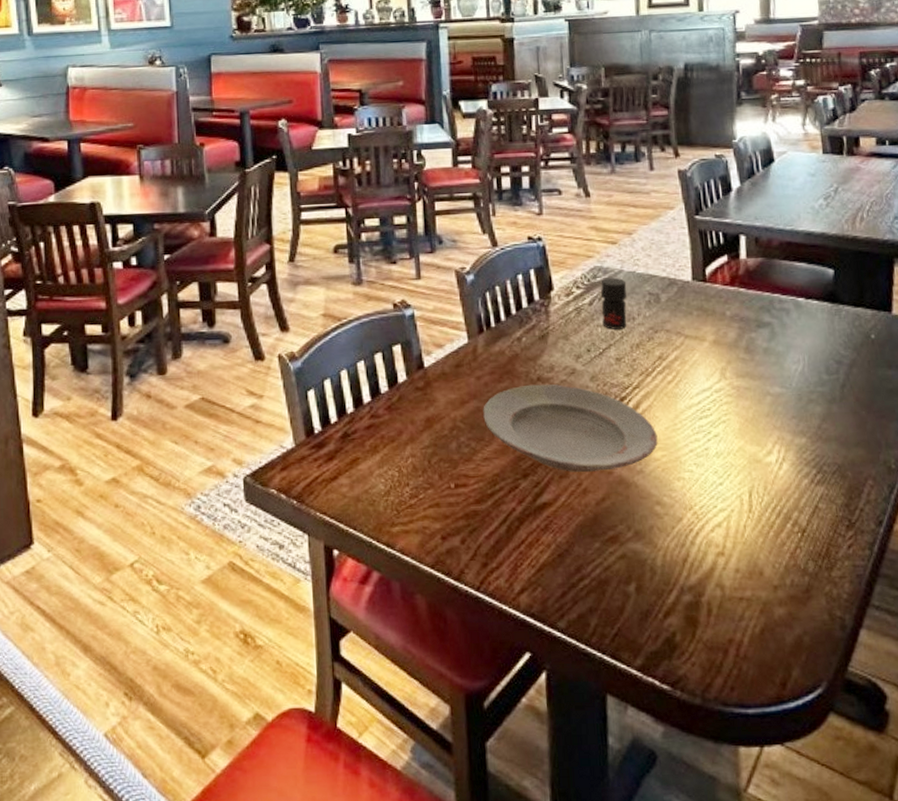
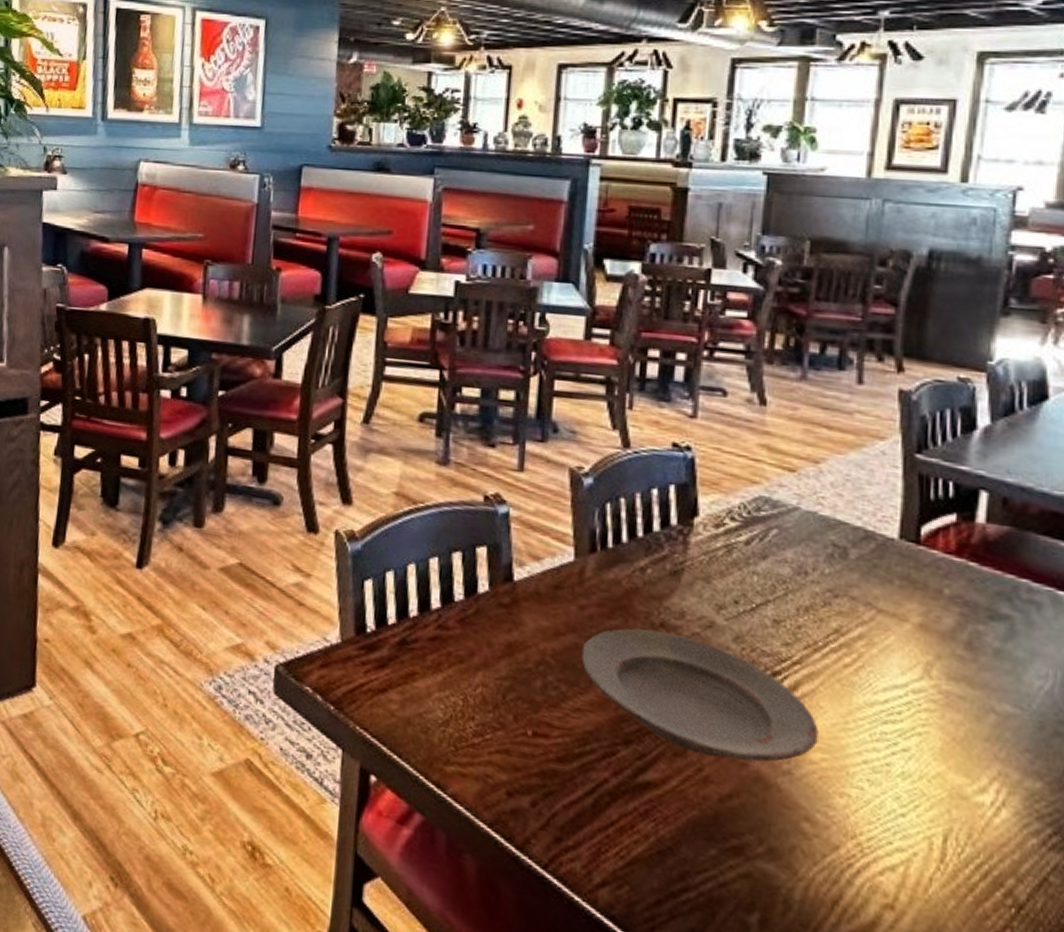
jar: present [601,277,627,330] -> none [761,513,802,584]

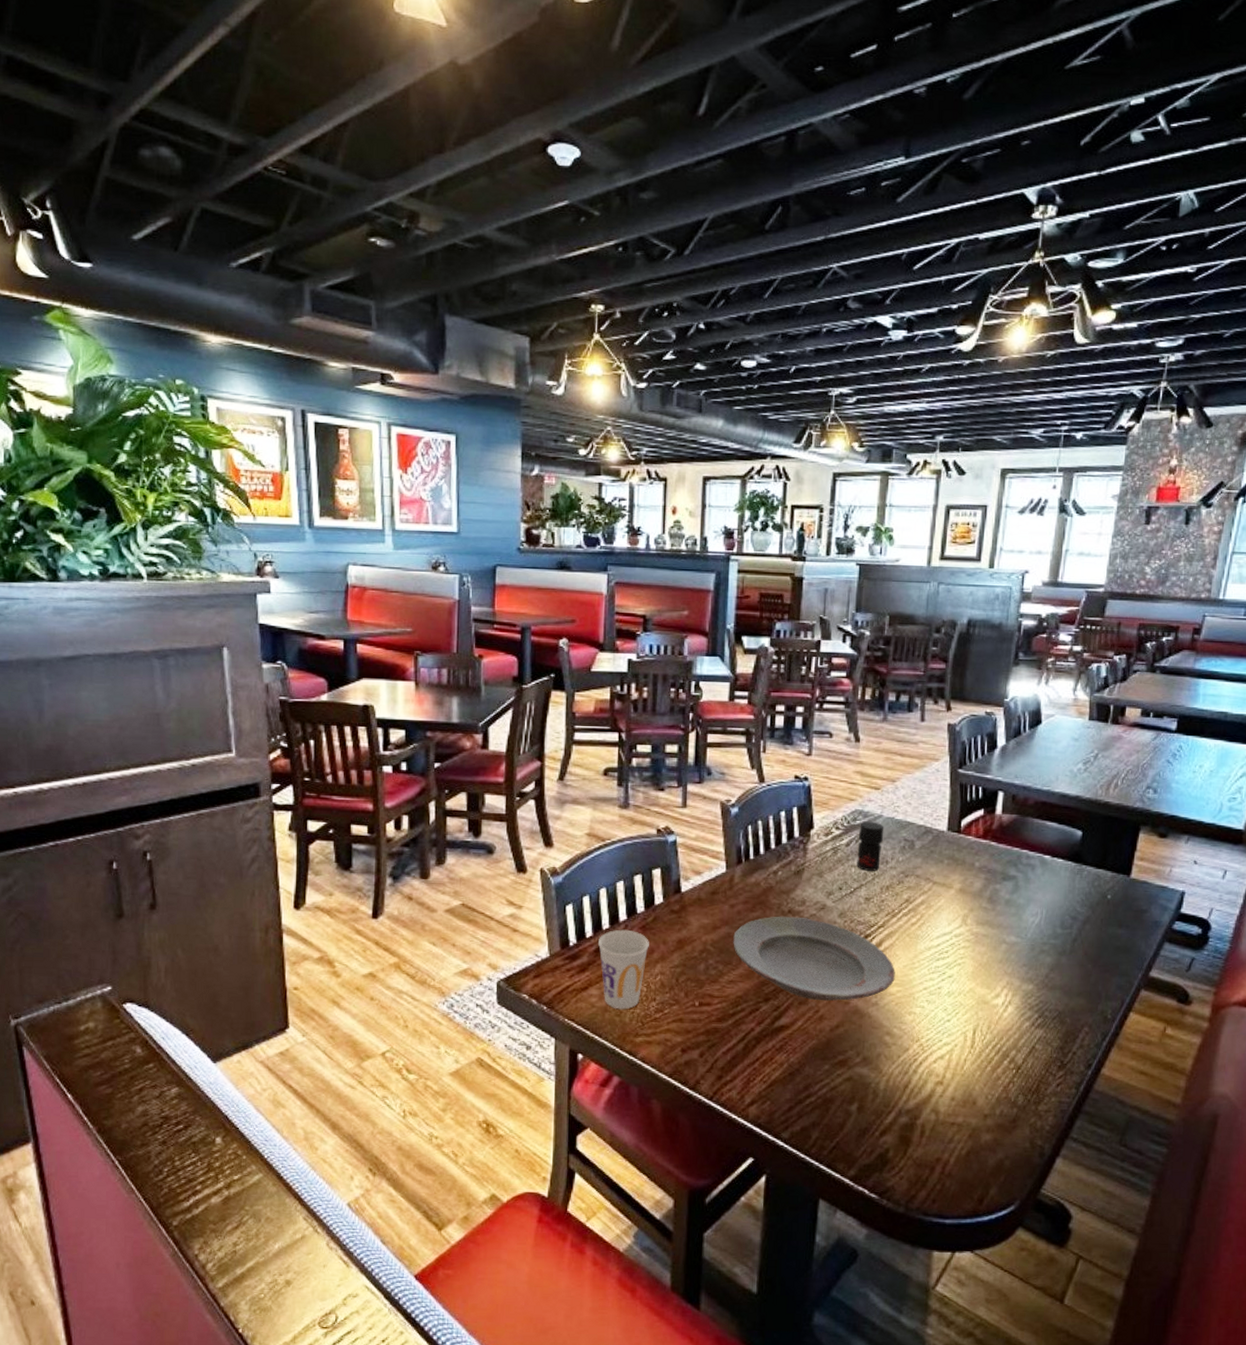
cup: none [403,619,469,726] -> present [598,929,649,1010]
jar: none [761,513,802,584] -> present [857,821,884,871]

